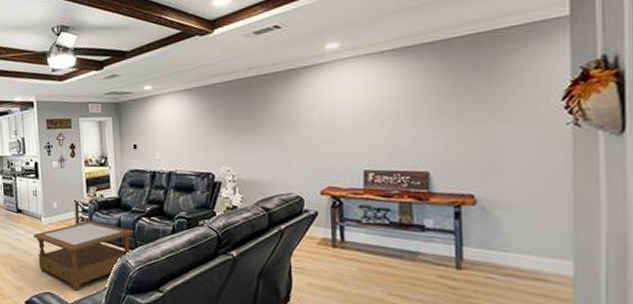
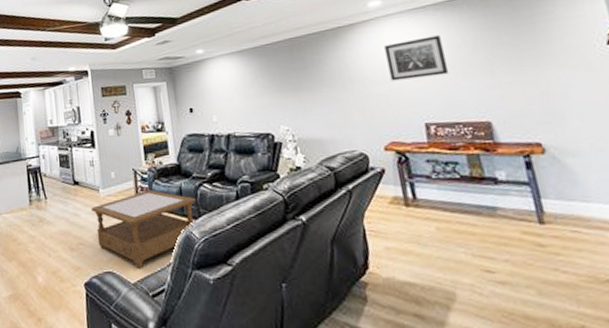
wall art: none [336,82,397,127] -> present [384,35,449,81]

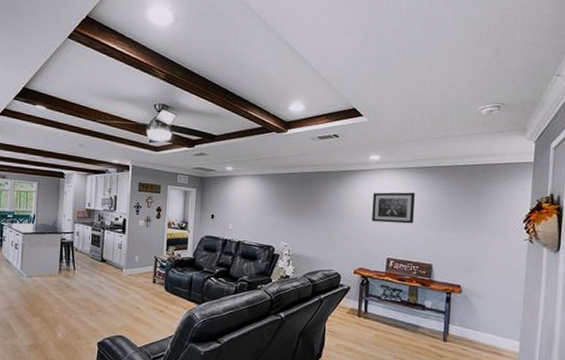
coffee table: present [91,190,196,268] -> none [114,276,202,336]

